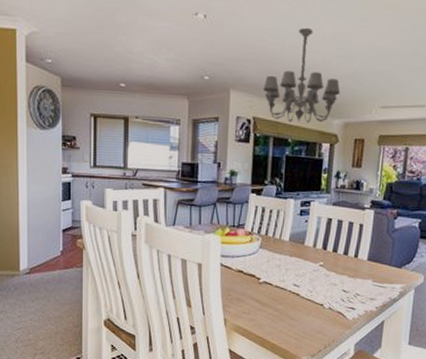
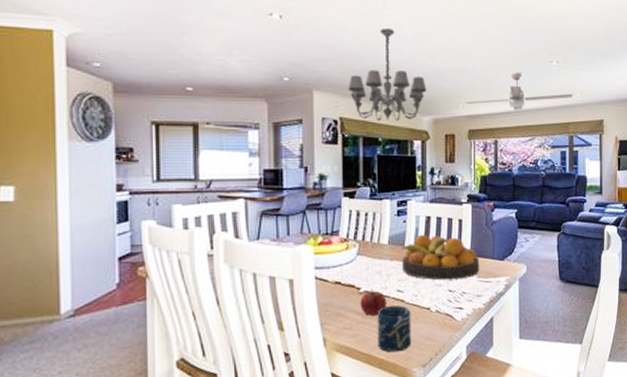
apple: none [259,281,283,305] -> present [360,289,387,316]
cup: none [272,298,305,340] -> present [377,305,412,353]
fruit bowl: none [300,235,377,282] -> present [401,234,480,280]

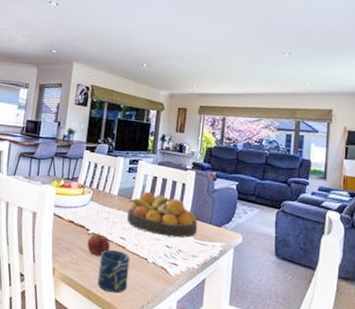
chandelier: present [348,27,427,121] -> none [101,16,167,93]
electric fan: present [465,72,574,110] -> none [199,60,303,93]

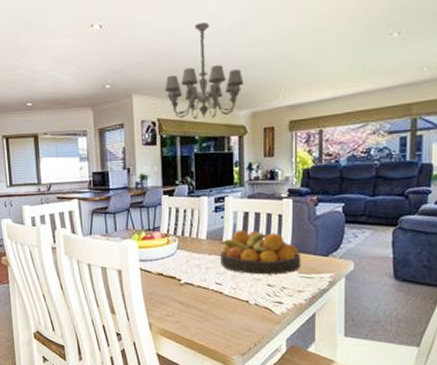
apple: present [87,232,110,256] -> none [181,281,206,305]
cup: present [97,249,130,293] -> none [197,297,230,340]
chandelier: none [101,16,167,93] -> present [165,21,244,119]

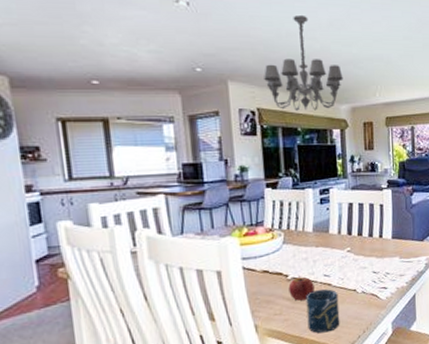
apple: none [181,281,206,305] -> present [288,276,315,301]
cup: none [197,297,230,340] -> present [305,289,340,333]
fruit bowl: present [219,229,301,275] -> none [325,220,402,263]

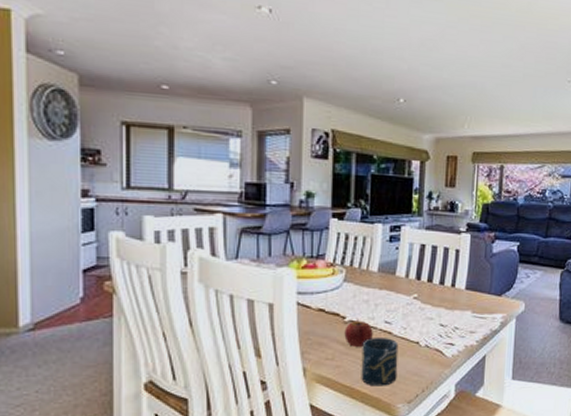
chandelier: present [264,14,343,111] -> none [343,31,430,138]

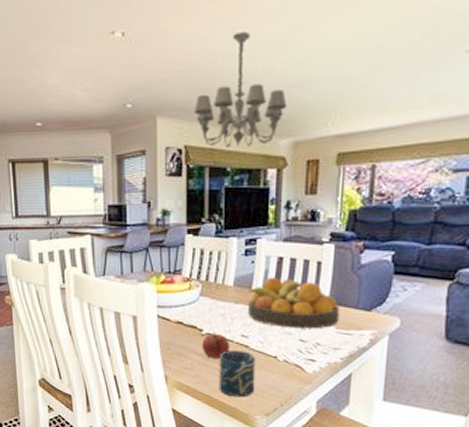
chandelier: none [343,31,430,138] -> present [195,31,287,148]
fruit bowl: none [391,263,476,314] -> present [247,277,340,329]

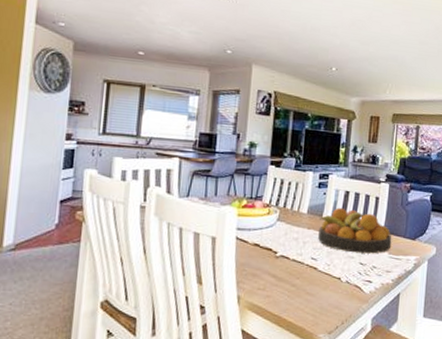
chandelier: present [195,31,287,148] -> none [285,13,358,100]
apple: present [202,332,230,359] -> none [275,254,301,280]
cup: present [219,350,256,398] -> none [288,272,323,317]

